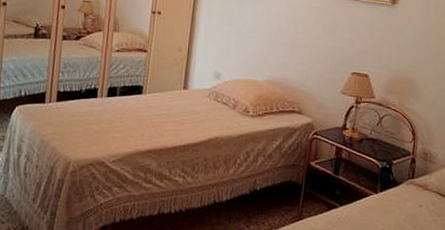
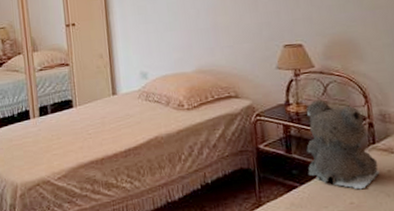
teddy bear: none [349,129,412,219] -> present [306,100,380,190]

